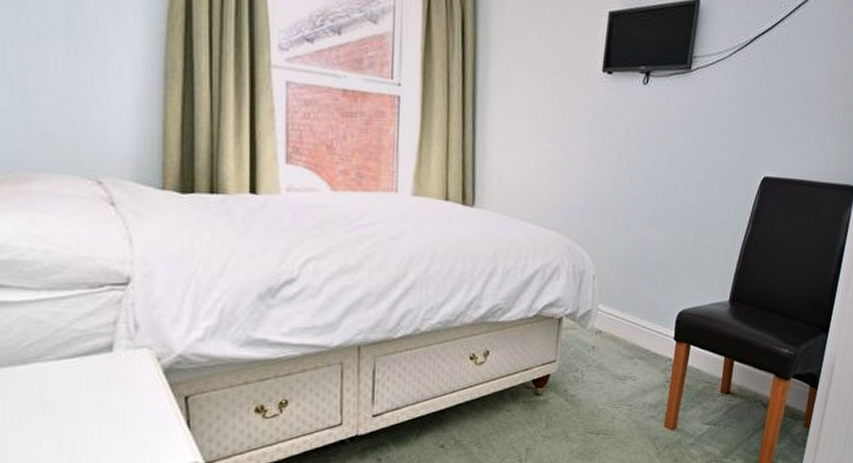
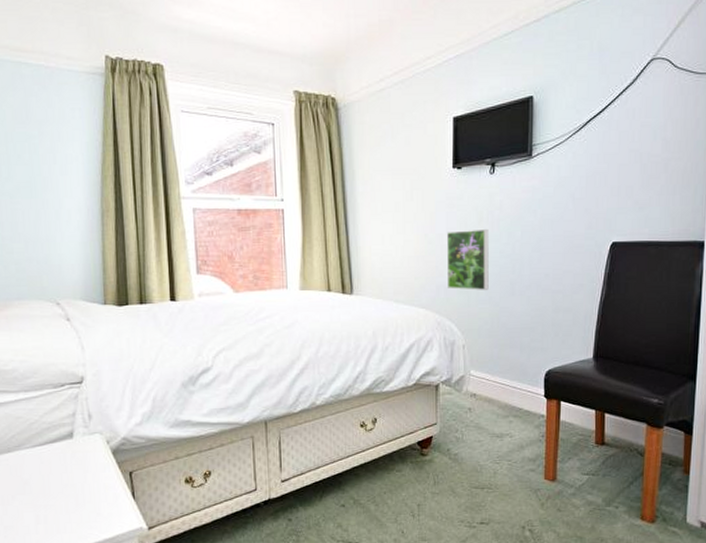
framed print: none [583,145,635,216] -> present [446,230,489,290]

